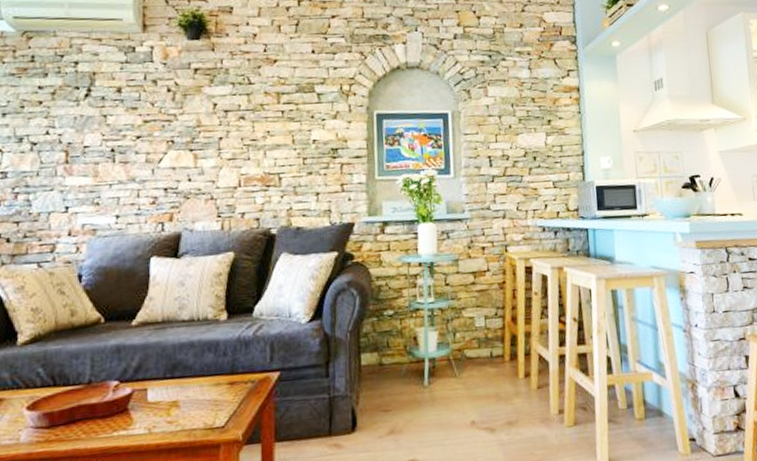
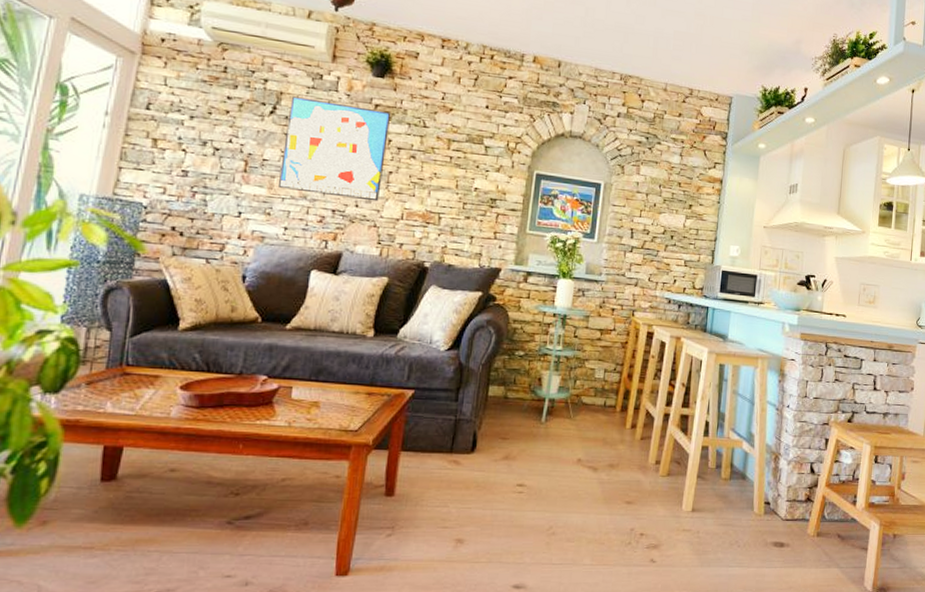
wall art: none [103,74,213,175] -> present [277,96,392,202]

